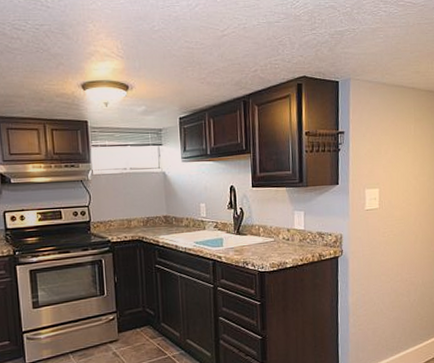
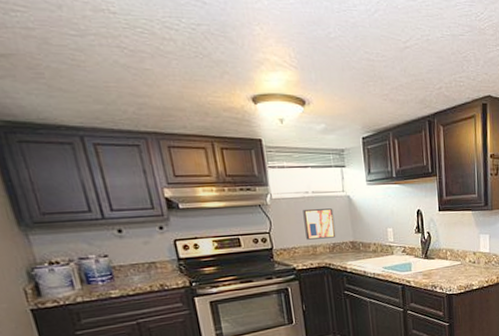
wall art: none [120,184,150,214] -> present [303,208,336,240]

